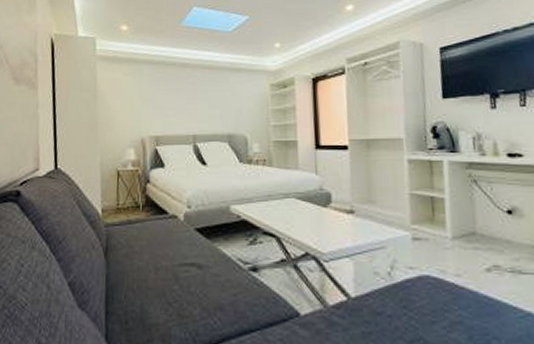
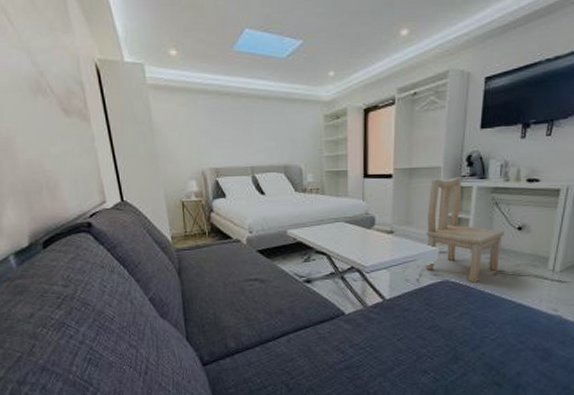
chair: none [392,150,491,281] -> present [425,177,504,283]

